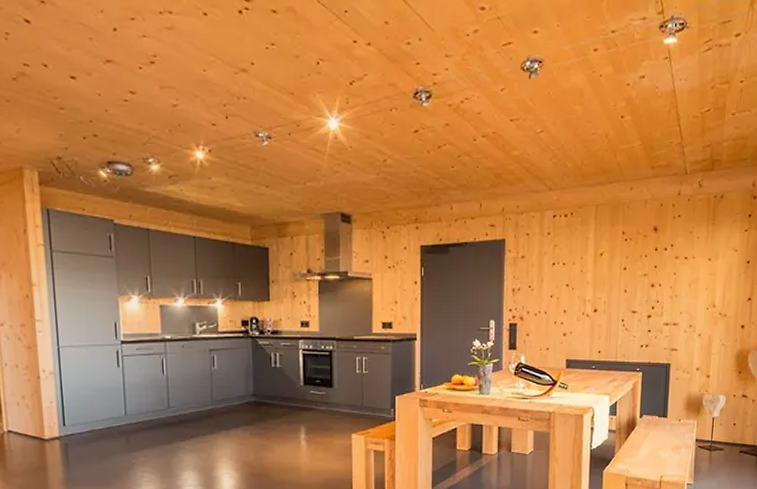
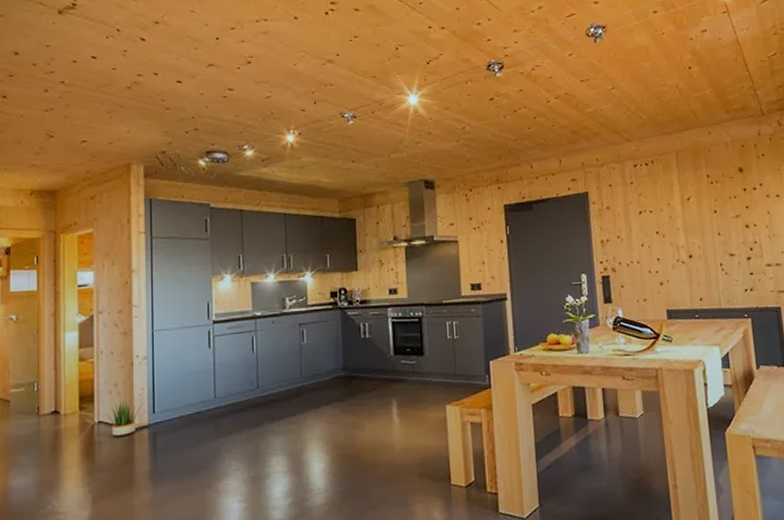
potted plant: none [17,411,54,446] -> present [107,399,145,437]

